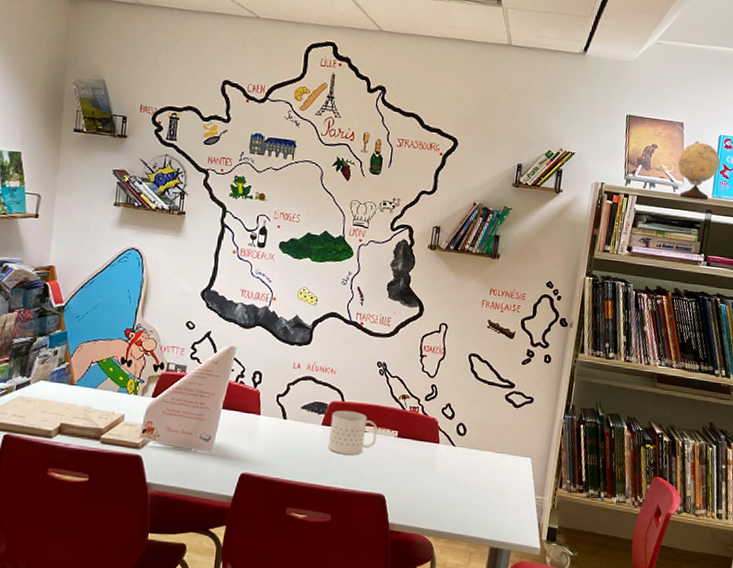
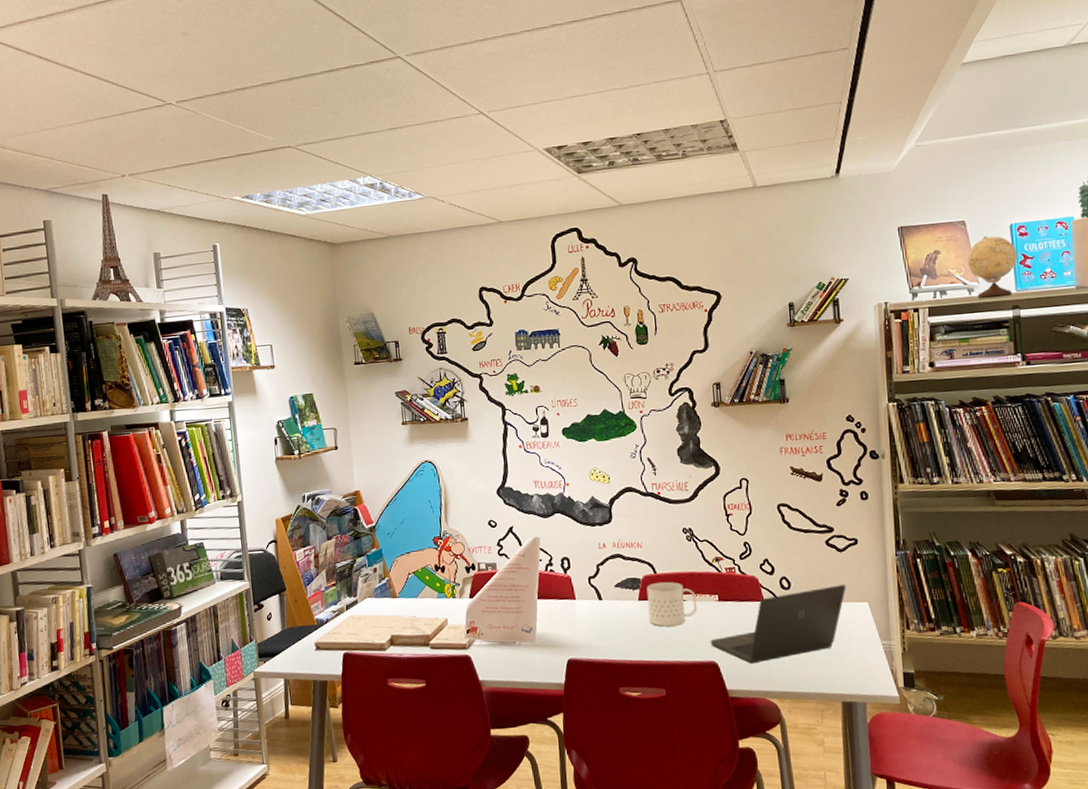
laptop: none [381,438,515,501] -> present [710,585,847,663]

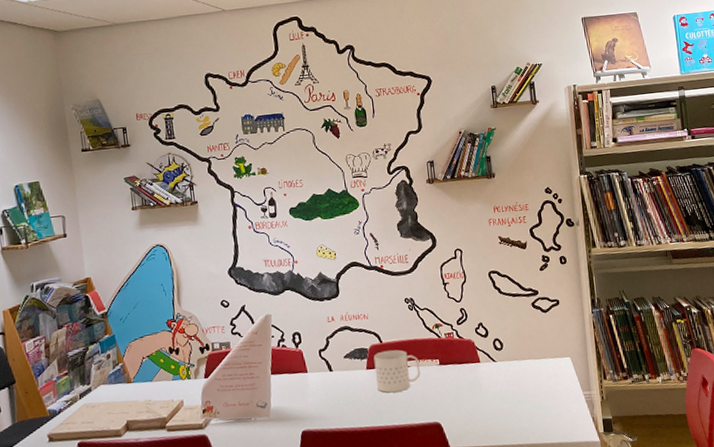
laptop: present [710,585,847,663] -> none [433,342,551,421]
globe: present [967,235,1018,299] -> none [640,25,681,82]

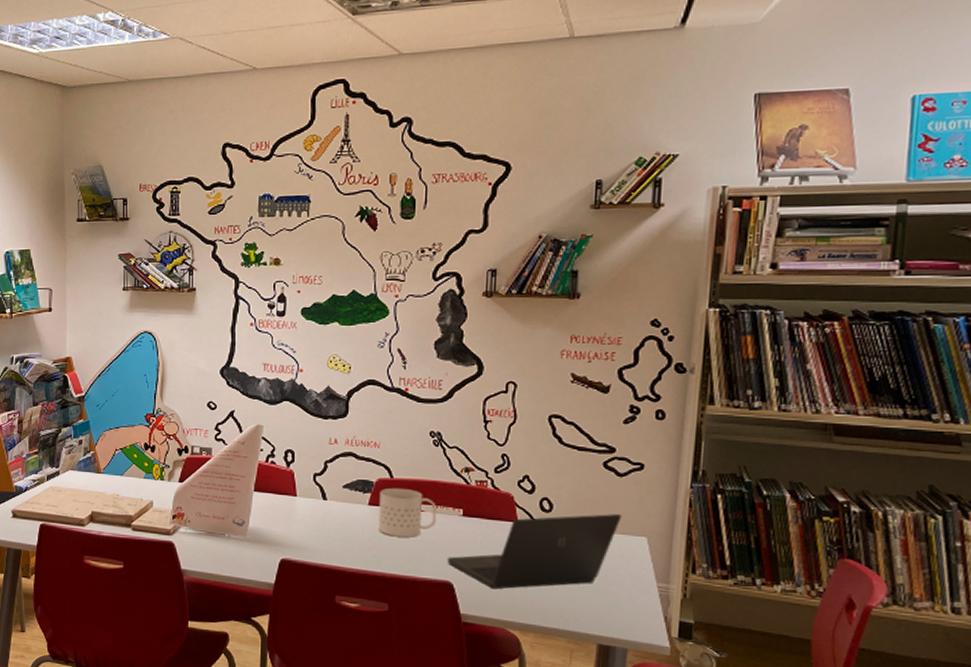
laptop: none [433,342,551,421] -> present [447,514,622,589]

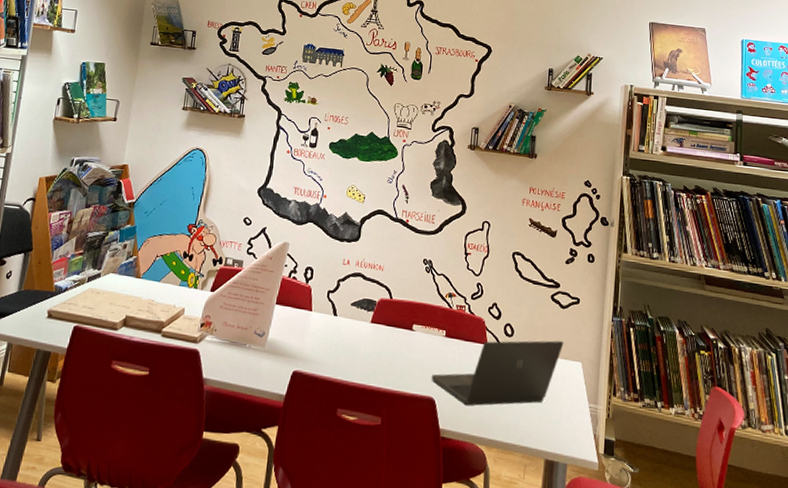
mug: present [378,487,437,538] -> none [377,307,426,355]

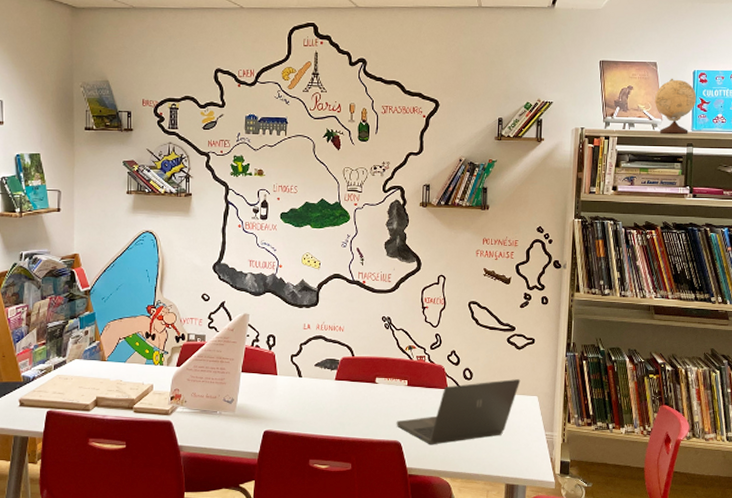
globe: none [704,45,746,102] -> present [655,78,697,135]

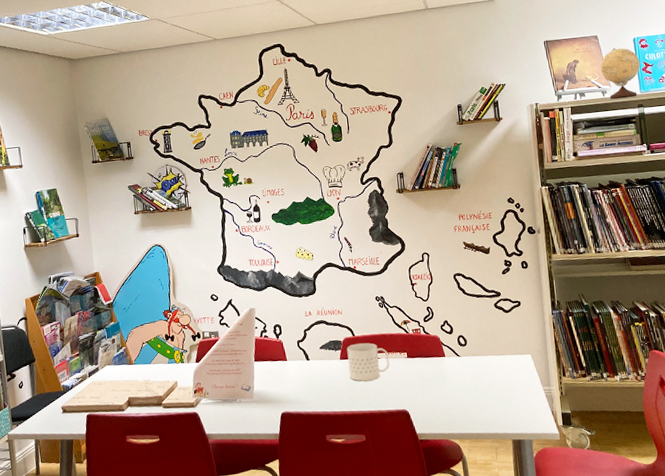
mug: none [343,364,388,406] -> present [346,342,390,382]
laptop: present [396,379,521,444] -> none [401,340,513,410]

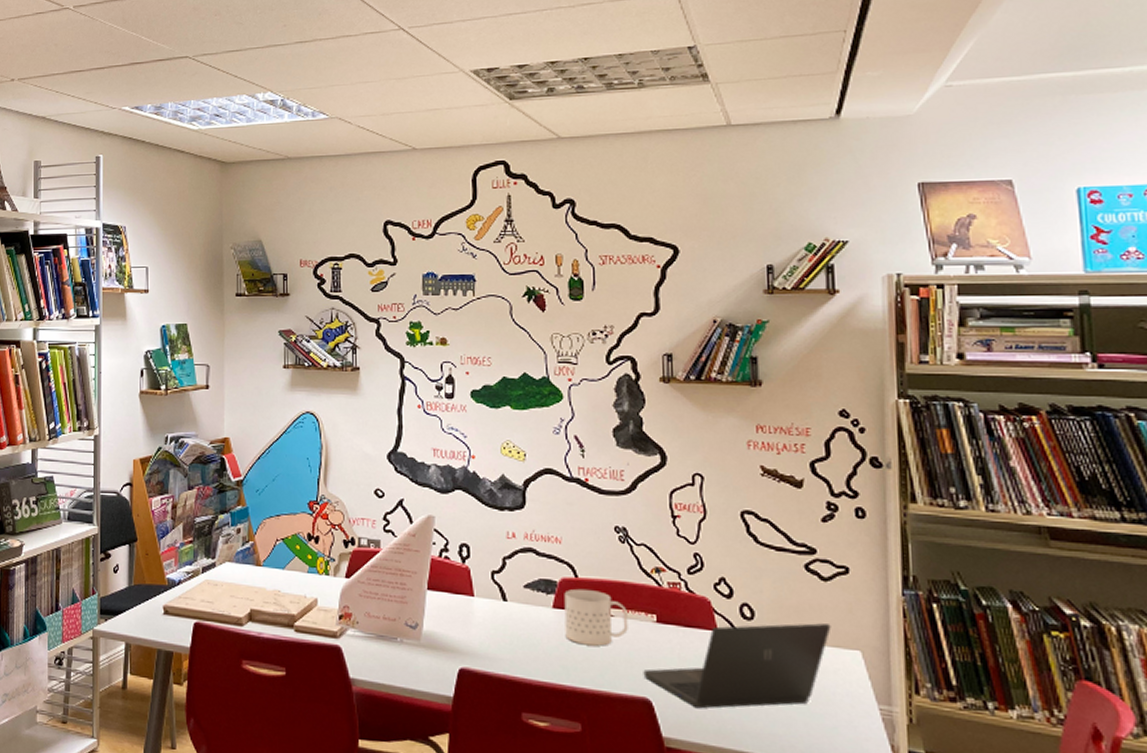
laptop: none [401,340,513,410] -> present [643,623,831,708]
globe: present [600,47,641,100] -> none [1015,200,1088,279]

